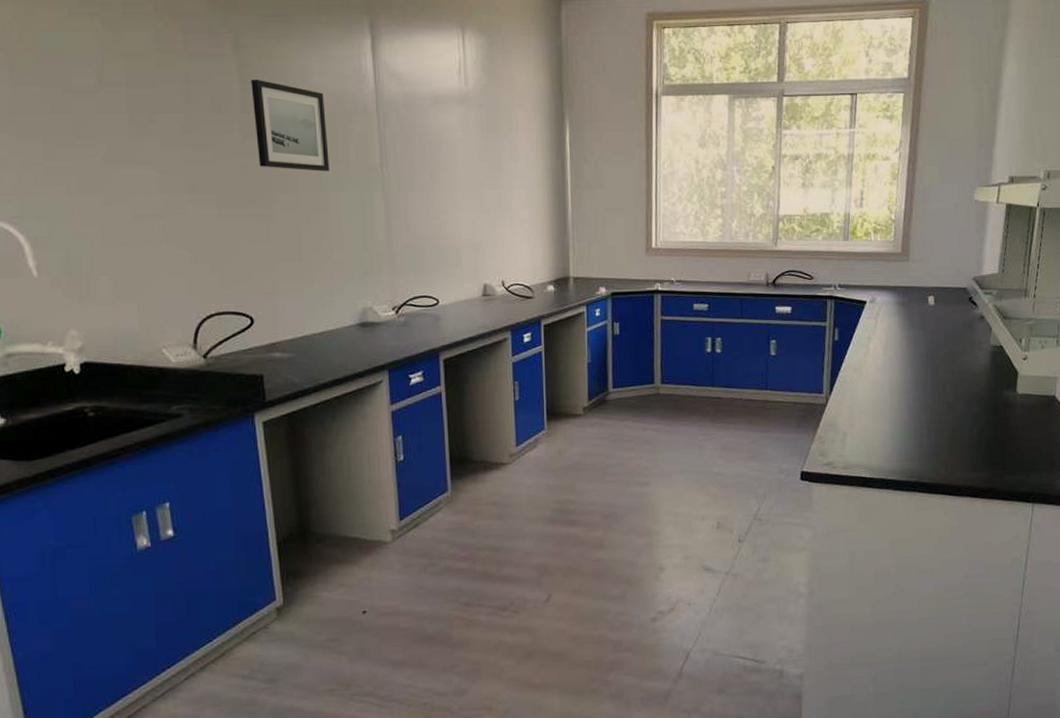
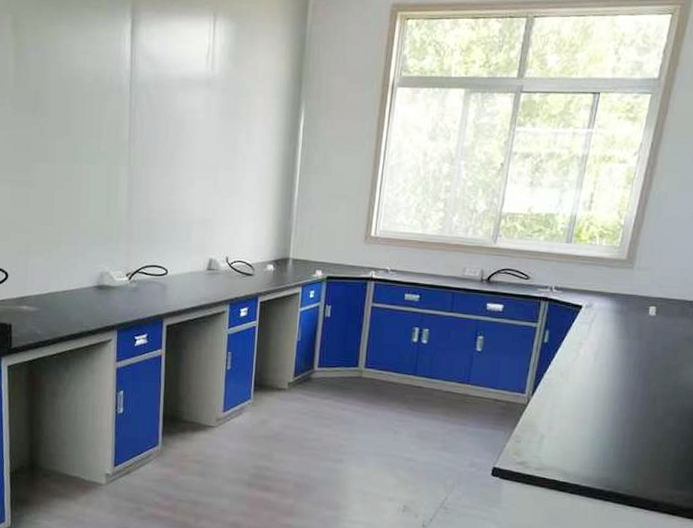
wall art: present [251,79,330,171] -> none [24,57,85,145]

